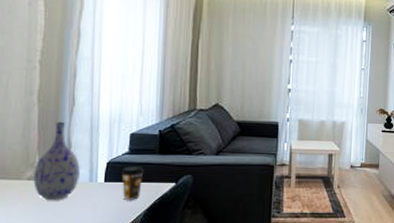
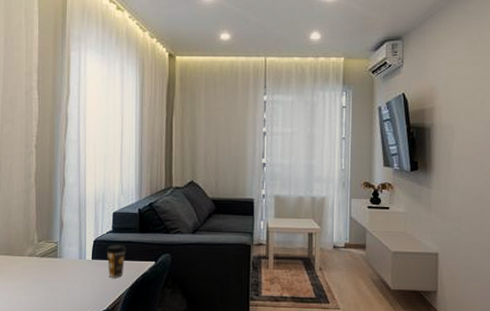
vase: present [33,121,80,201] -> none [33,201,71,276]

